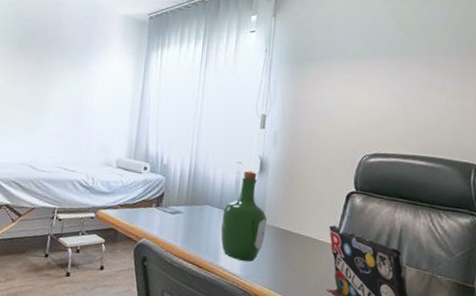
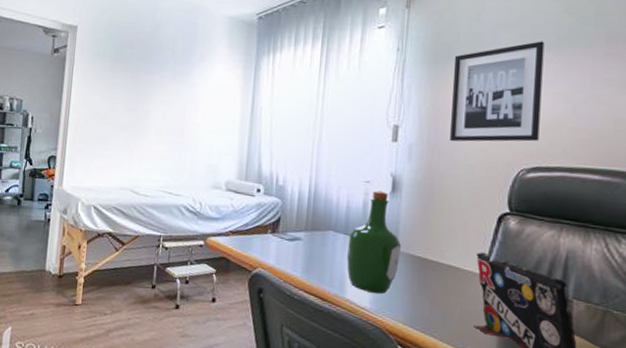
wall art: none [308,50,382,132] -> present [450,41,545,142]

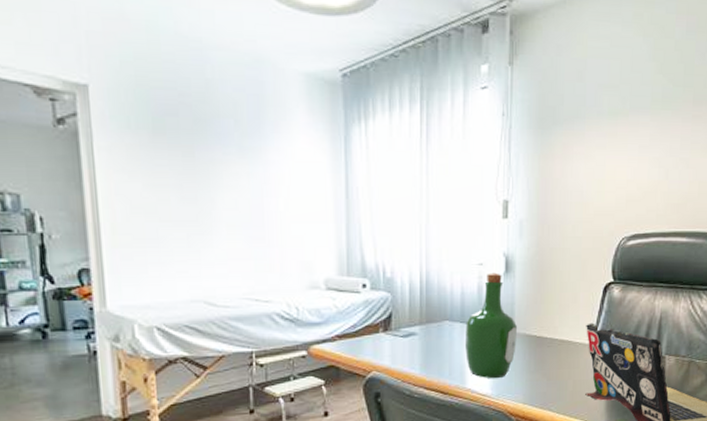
wall art: present [450,41,545,142] -> none [558,103,641,215]

